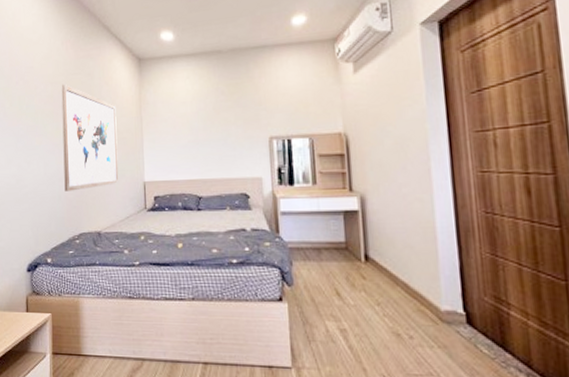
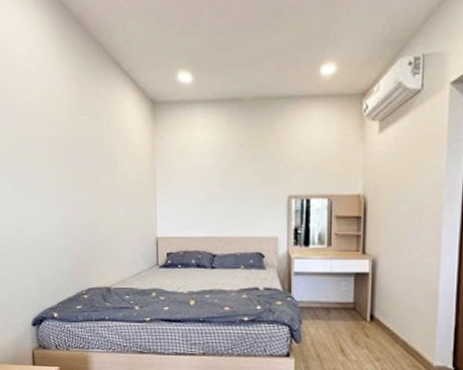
wall art: present [61,84,119,192] -> none [64,125,130,245]

